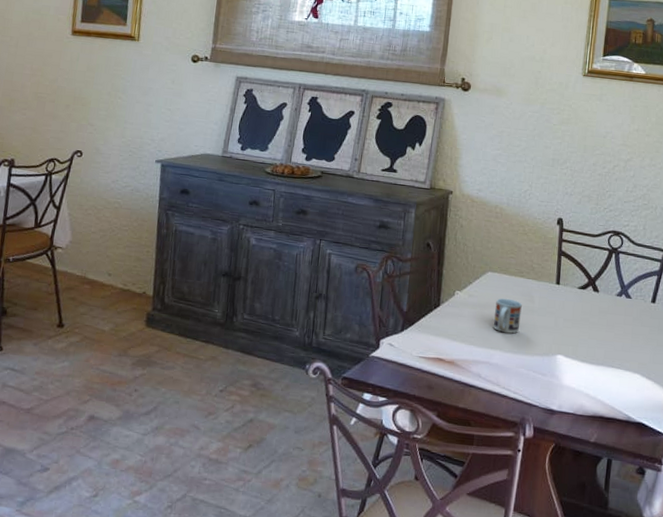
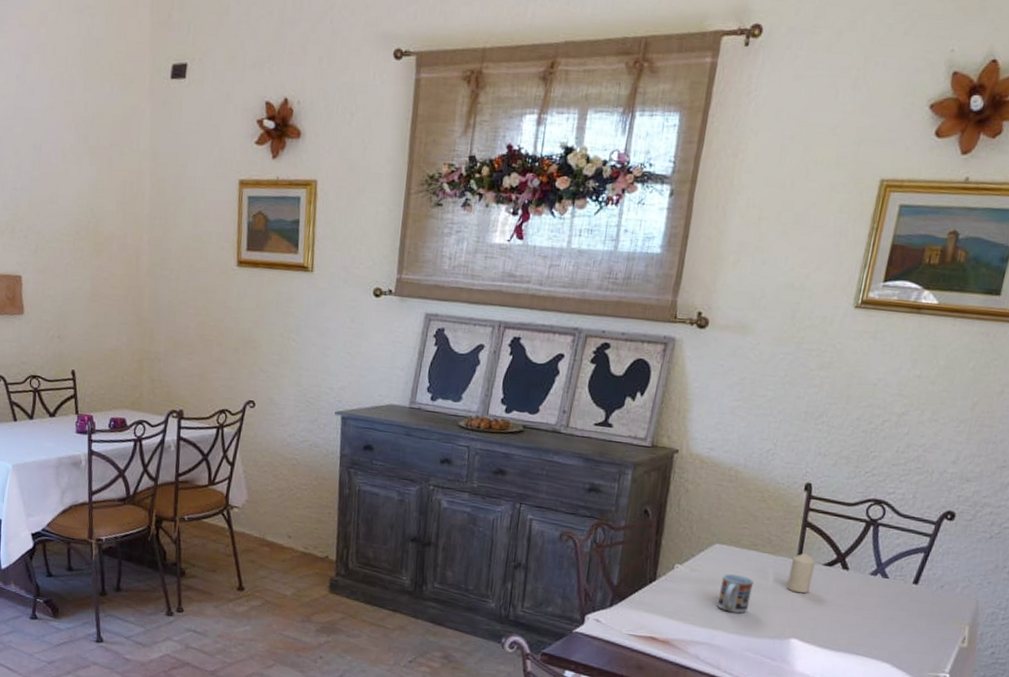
candle: none [550,278,571,314] -> present [787,553,816,594]

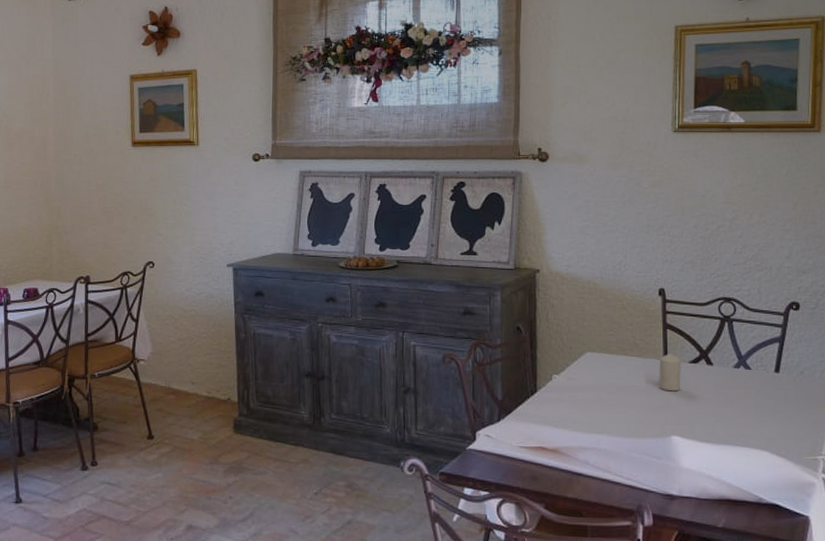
cup: present [717,573,754,614] -> none [597,379,627,416]

